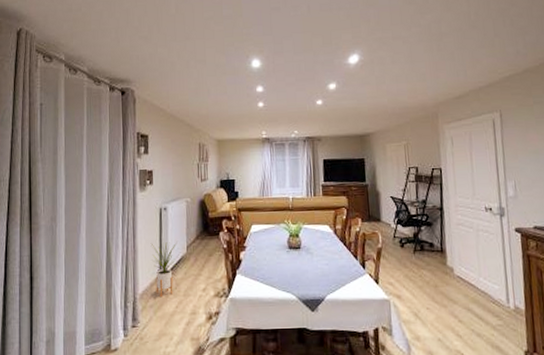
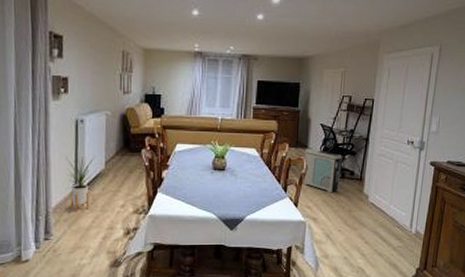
air purifier: none [378,221,420,267] -> present [302,148,342,193]

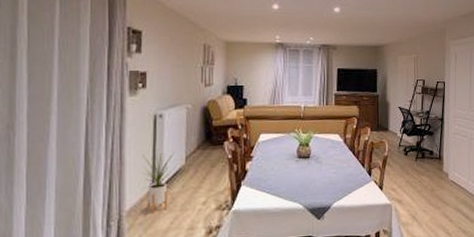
air purifier: present [302,148,342,193] -> none [385,131,421,174]

